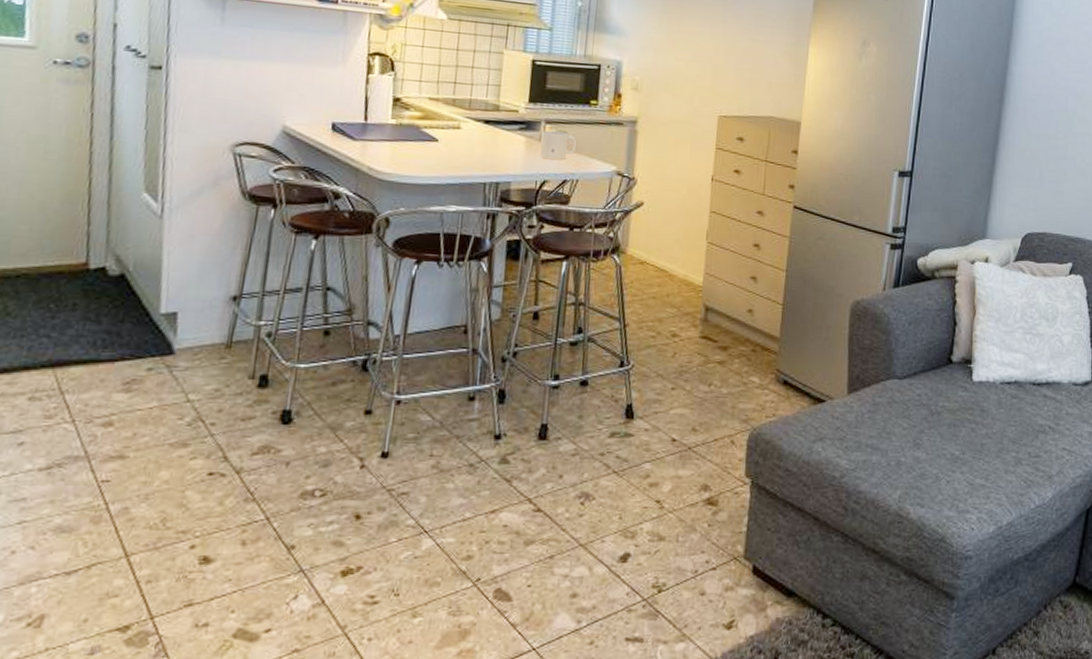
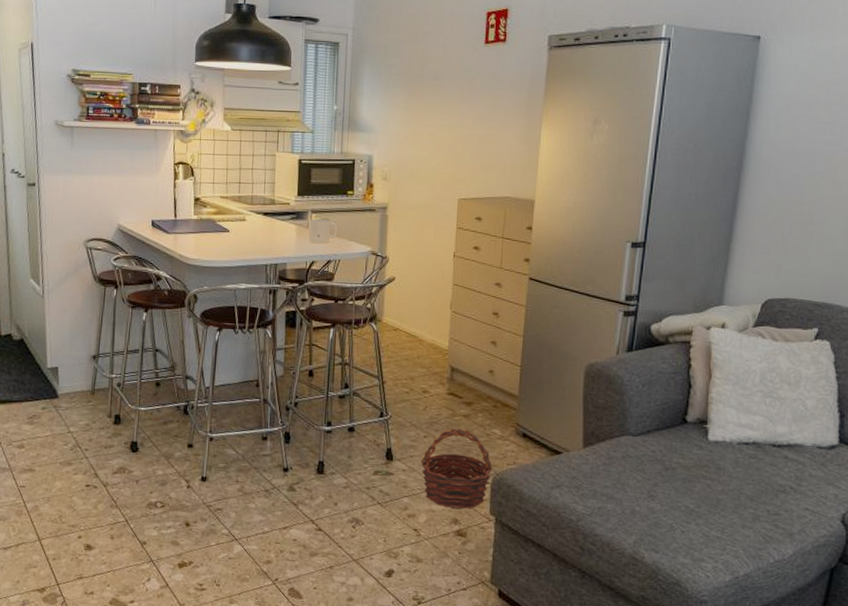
basket: none [666,377,750,473] -> present [420,428,493,510]

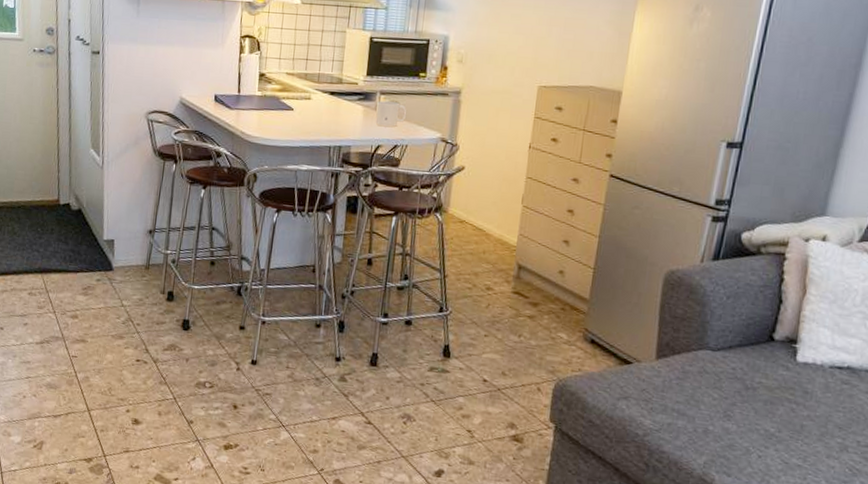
basket: present [420,428,493,510] -> none [479,329,556,414]

